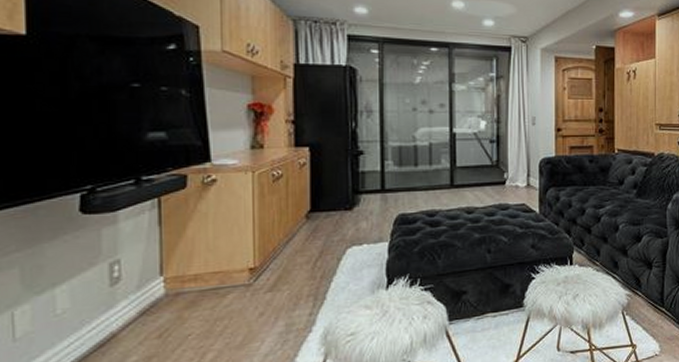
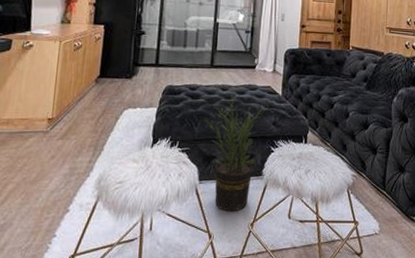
potted plant: none [449,214,528,352] -> present [205,92,271,212]

